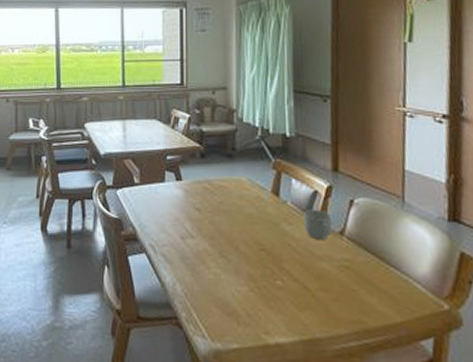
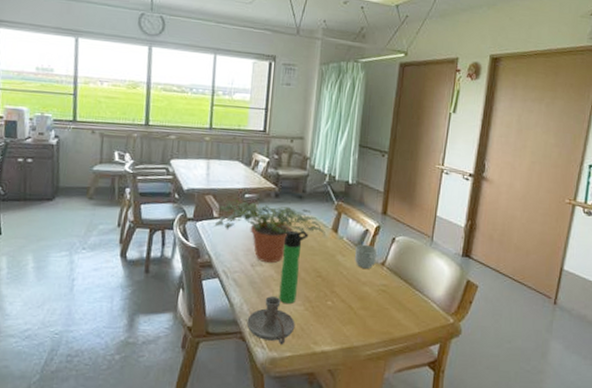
potted plant: none [136,159,264,234] -> present [214,196,325,263]
candle holder: none [182,274,240,335] -> present [246,296,295,345]
bottle: none [215,195,245,283] -> present [278,230,309,304]

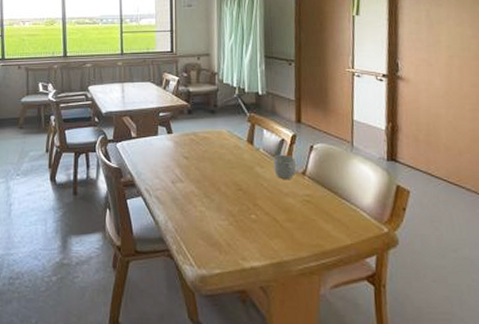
potted plant: present [214,196,325,263] -> none [133,116,241,178]
candle holder: present [246,296,295,345] -> none [173,212,221,262]
bottle: present [278,230,309,304] -> none [201,145,225,219]

